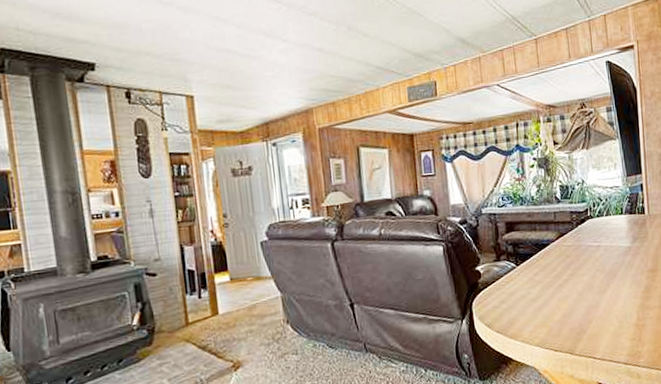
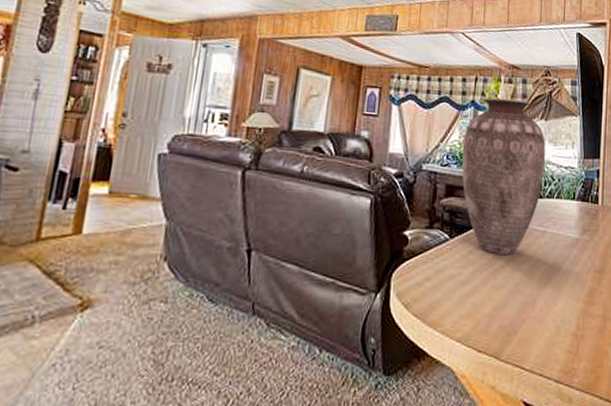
vase: none [514,134,592,272] -> present [461,97,546,254]

